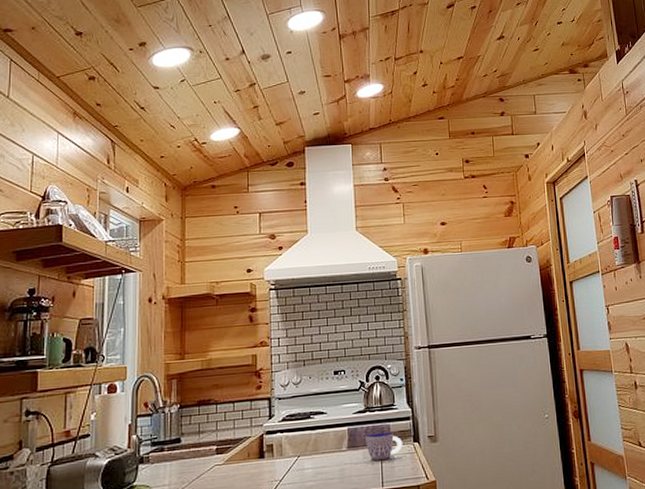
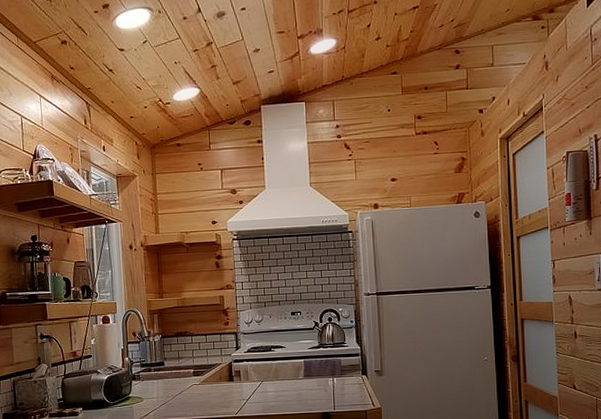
cup: present [366,432,403,460] -> none [319,365,353,388]

